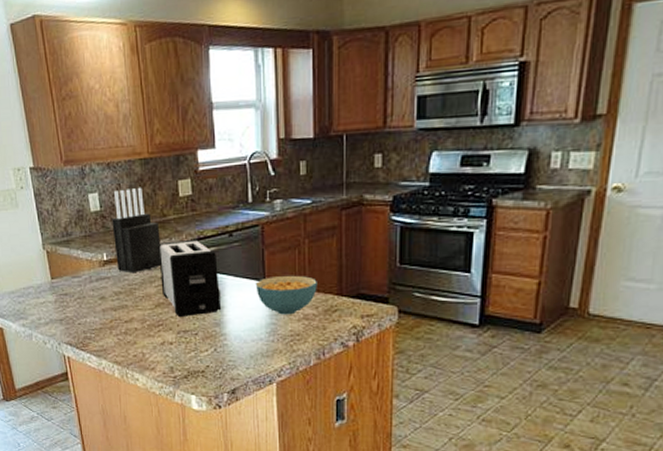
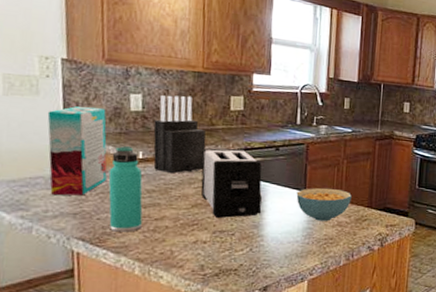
cereal box: none [27,212,81,304] -> present [47,105,107,196]
thermos bottle: none [81,249,116,336] -> present [108,146,143,232]

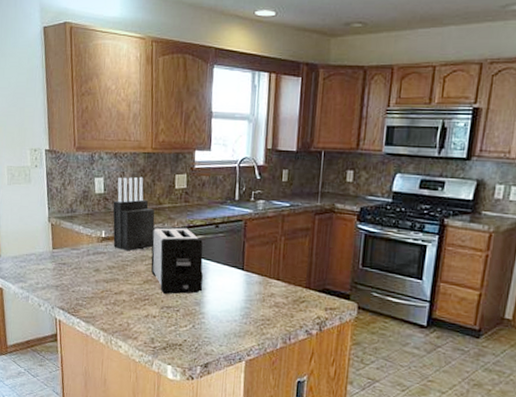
cereal box: present [47,105,107,196] -> none [37,191,79,270]
thermos bottle: present [108,146,143,232] -> none [80,226,106,304]
cereal bowl: present [296,187,352,221] -> none [234,266,289,302]

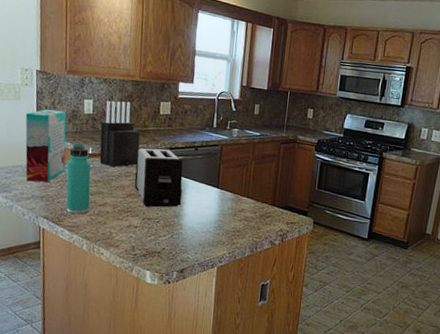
cereal box: none [37,191,79,270] -> present [25,109,67,183]
thermos bottle: none [80,226,106,304] -> present [66,143,91,215]

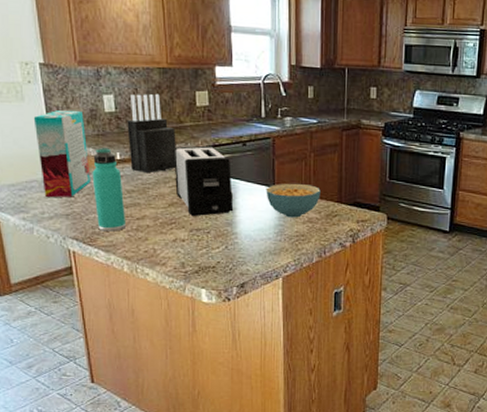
cereal bowl: none [210,185,258,216] -> present [266,183,321,218]

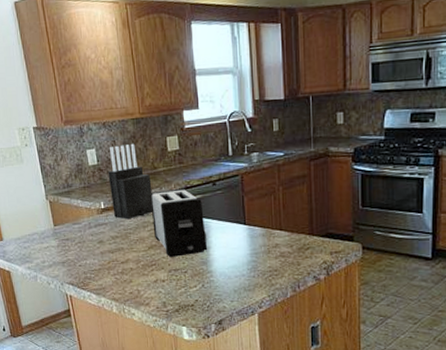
cereal box: present [33,109,91,198] -> none [31,166,81,248]
thermos bottle: present [92,148,127,232] -> none [81,199,113,276]
cereal bowl: present [266,183,321,218] -> none [237,218,291,253]

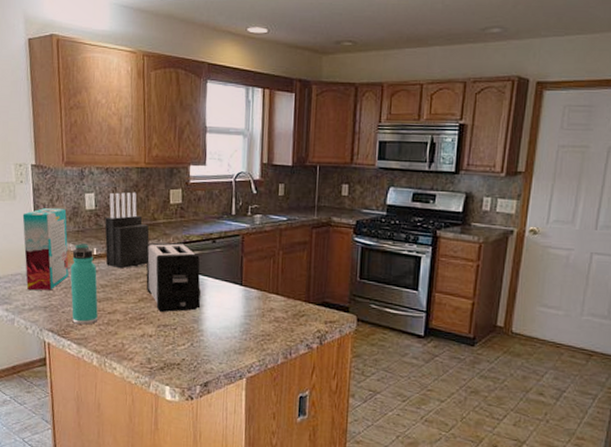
cereal box: none [31,166,81,248] -> present [22,207,69,291]
thermos bottle: none [81,199,113,276] -> present [70,243,99,325]

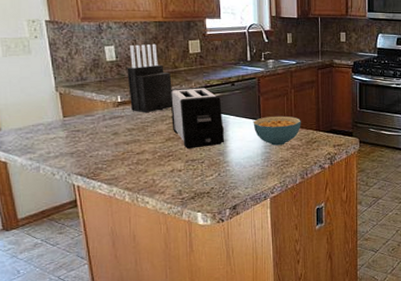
cereal box: present [22,207,69,291] -> none [40,60,94,139]
thermos bottle: present [70,243,99,325] -> none [95,92,128,166]
cereal bowl: none [233,281,288,317] -> present [253,116,301,146]

